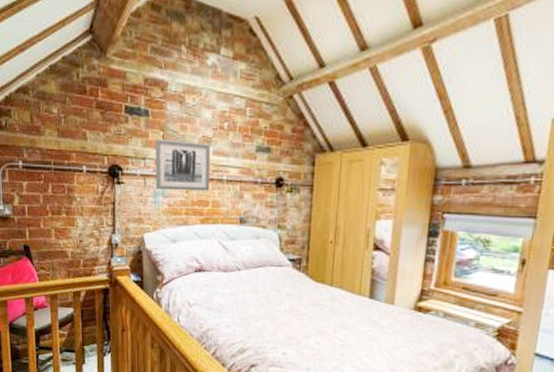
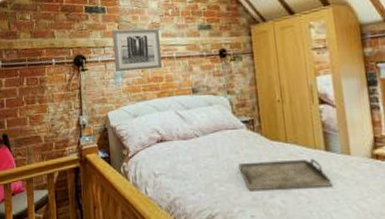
serving tray: none [278,301,370,333] -> present [238,158,333,191]

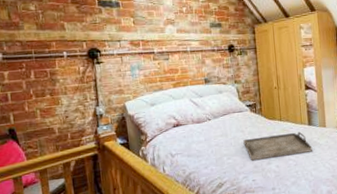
wall art: present [112,28,163,73] -> none [127,23,178,65]

